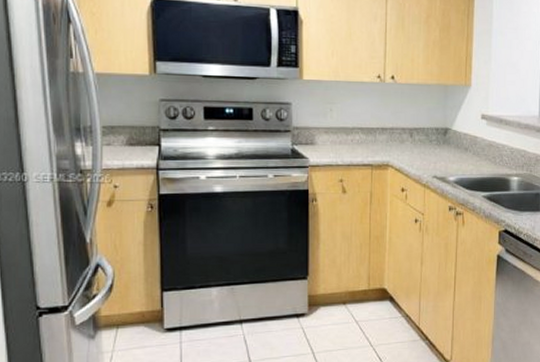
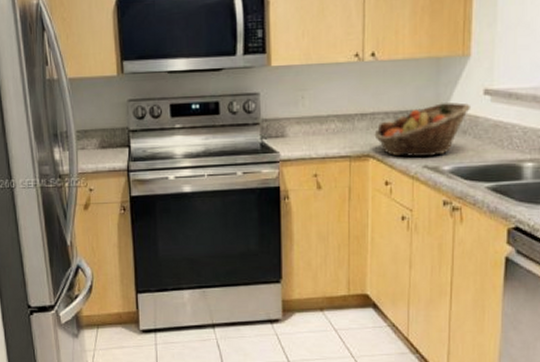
fruit basket: none [393,122,472,169] -> present [374,101,472,157]

